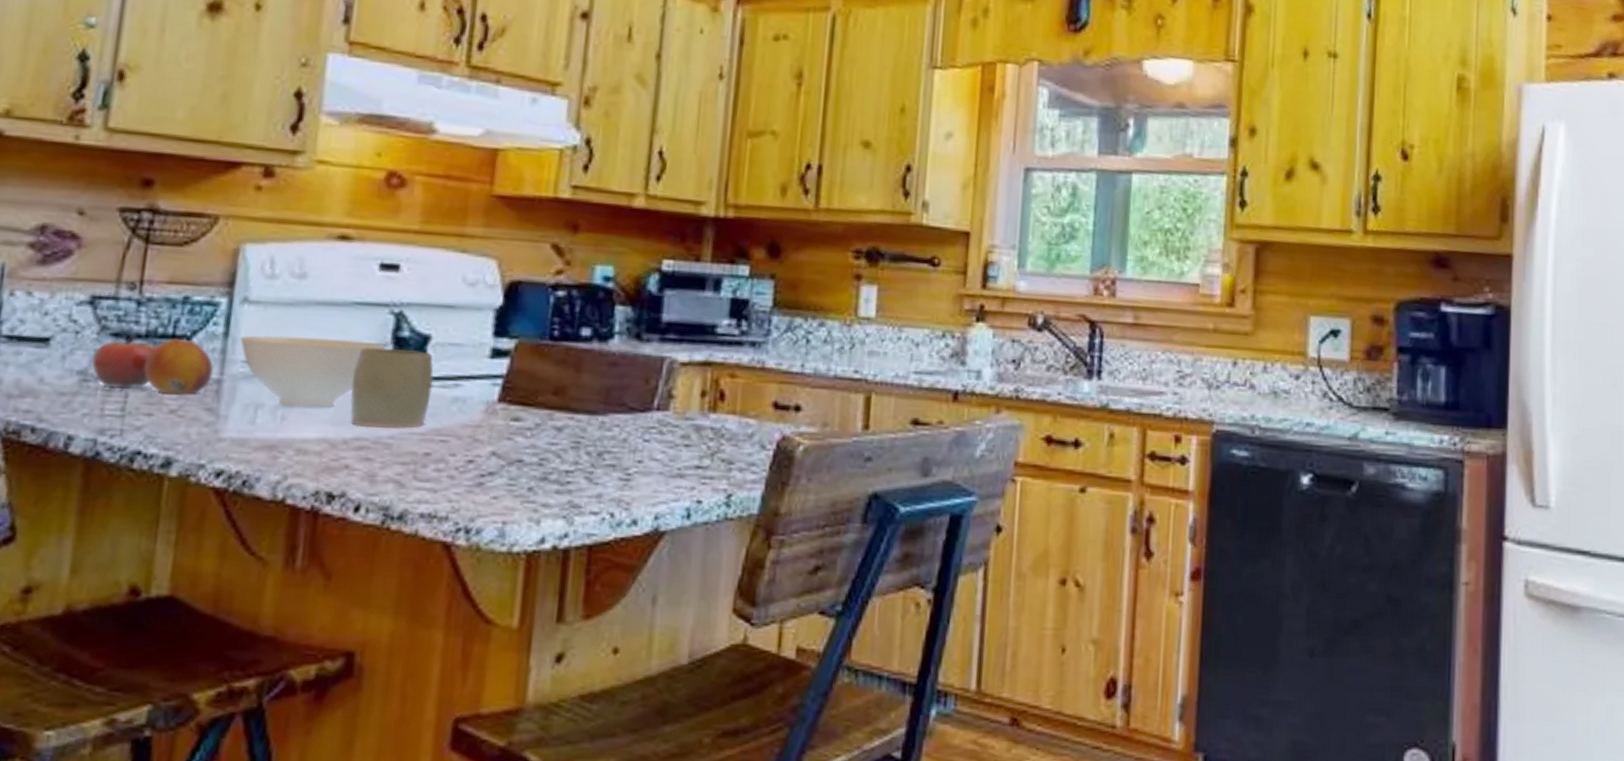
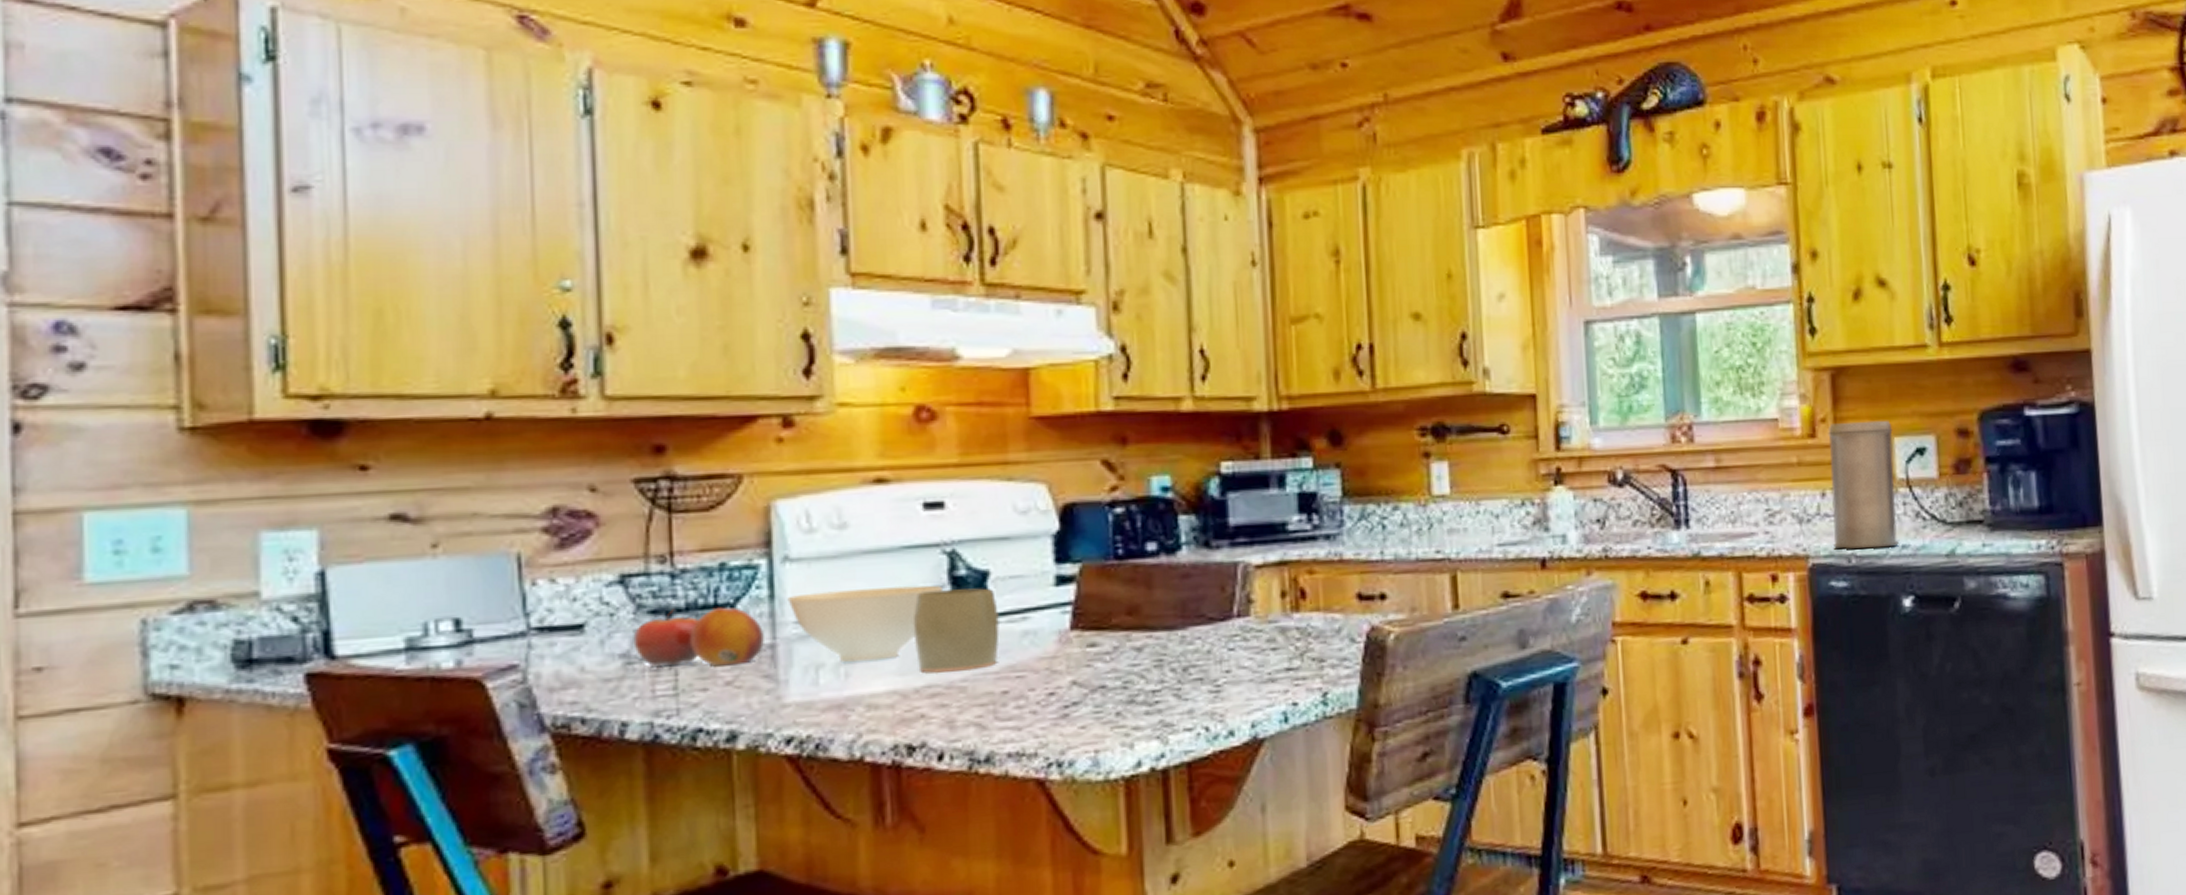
canister: none [1238,296,1310,423] -> present [1828,420,1899,550]

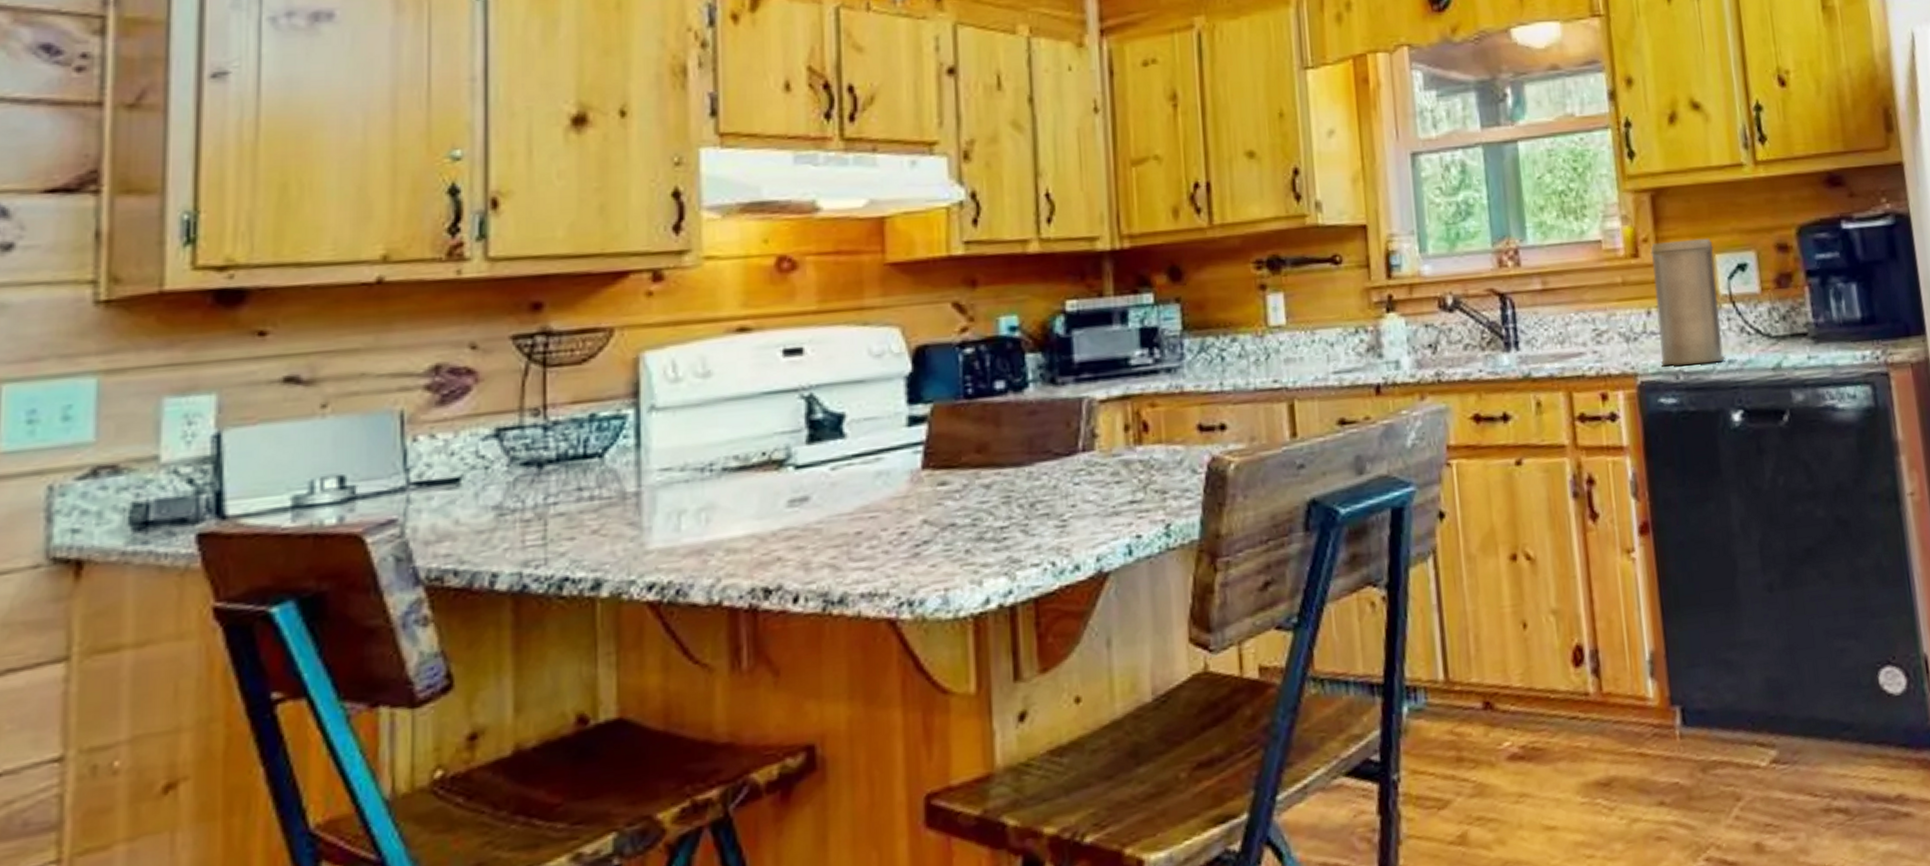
fruit: present [633,608,699,666] -> none [506,460,569,517]
fruit: present [690,607,764,665] -> none [560,457,629,515]
bowl: present [787,585,942,663] -> none [653,429,800,509]
mug: present [913,588,1000,674] -> none [771,431,854,517]

